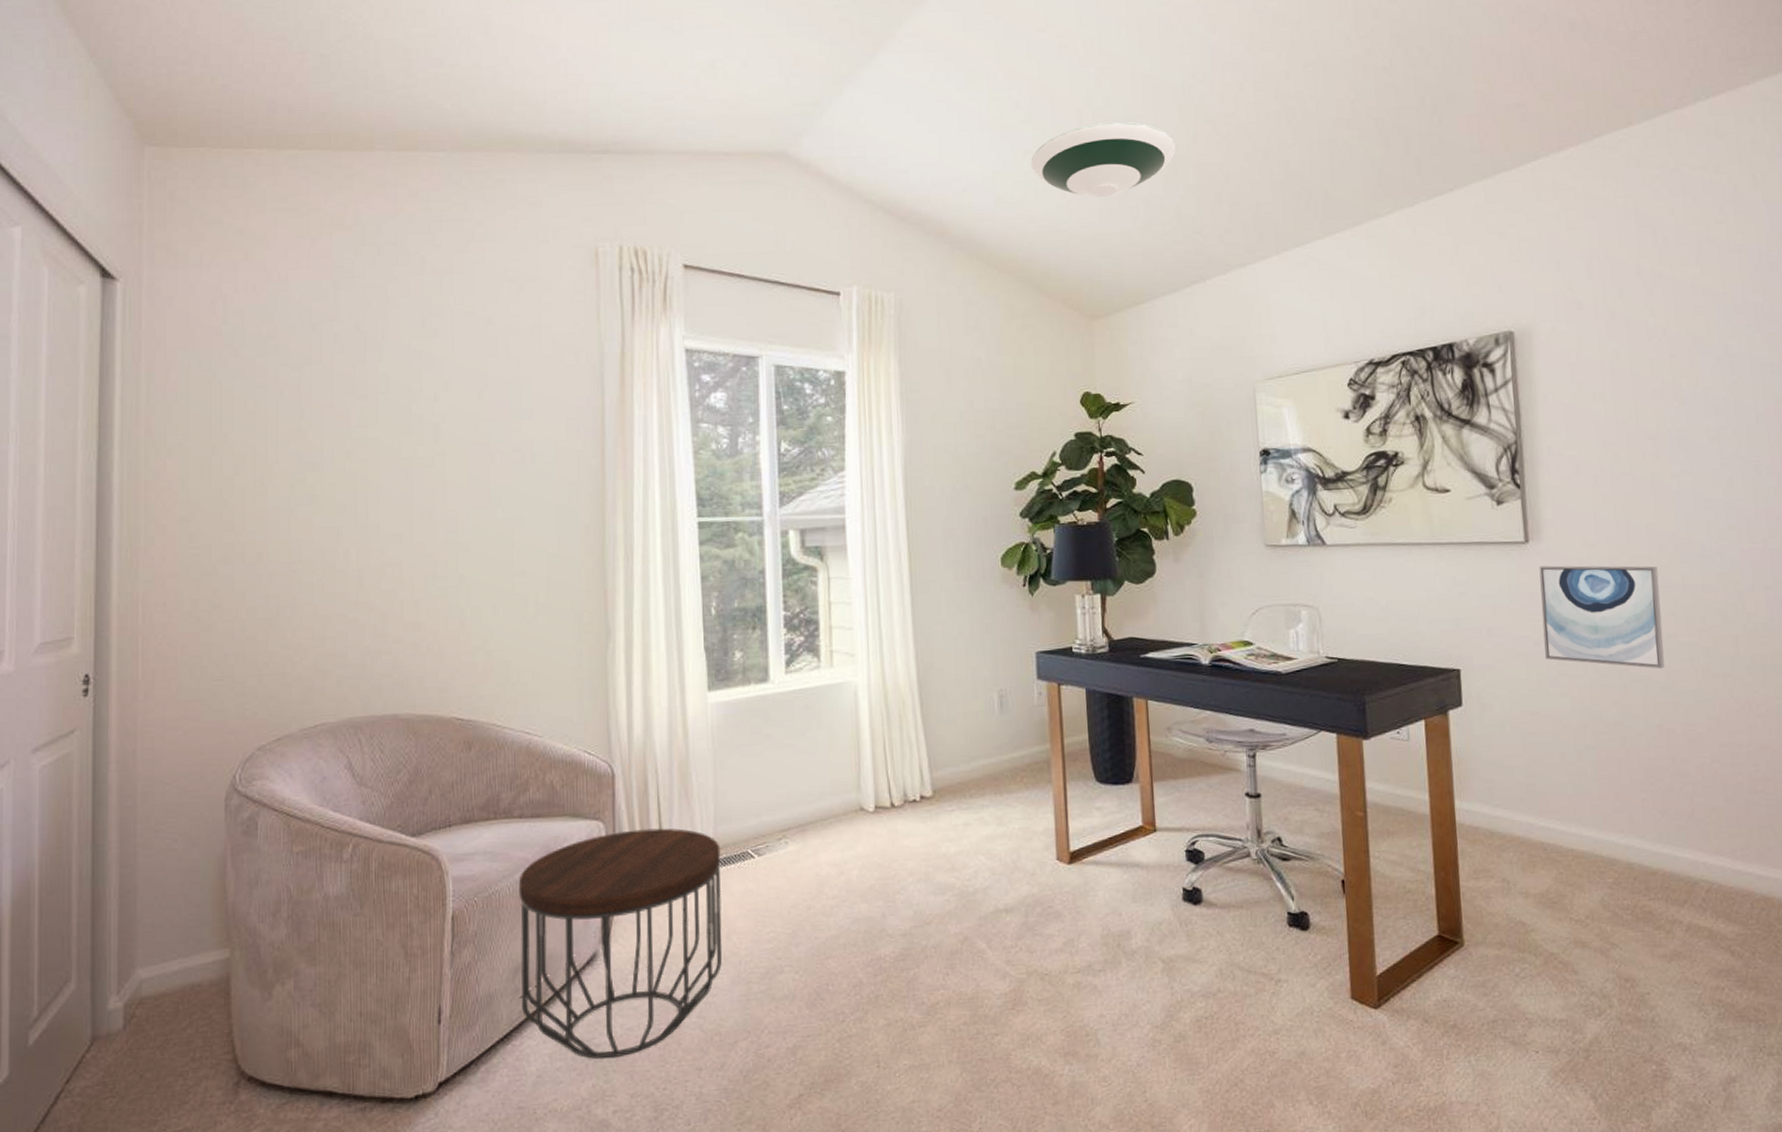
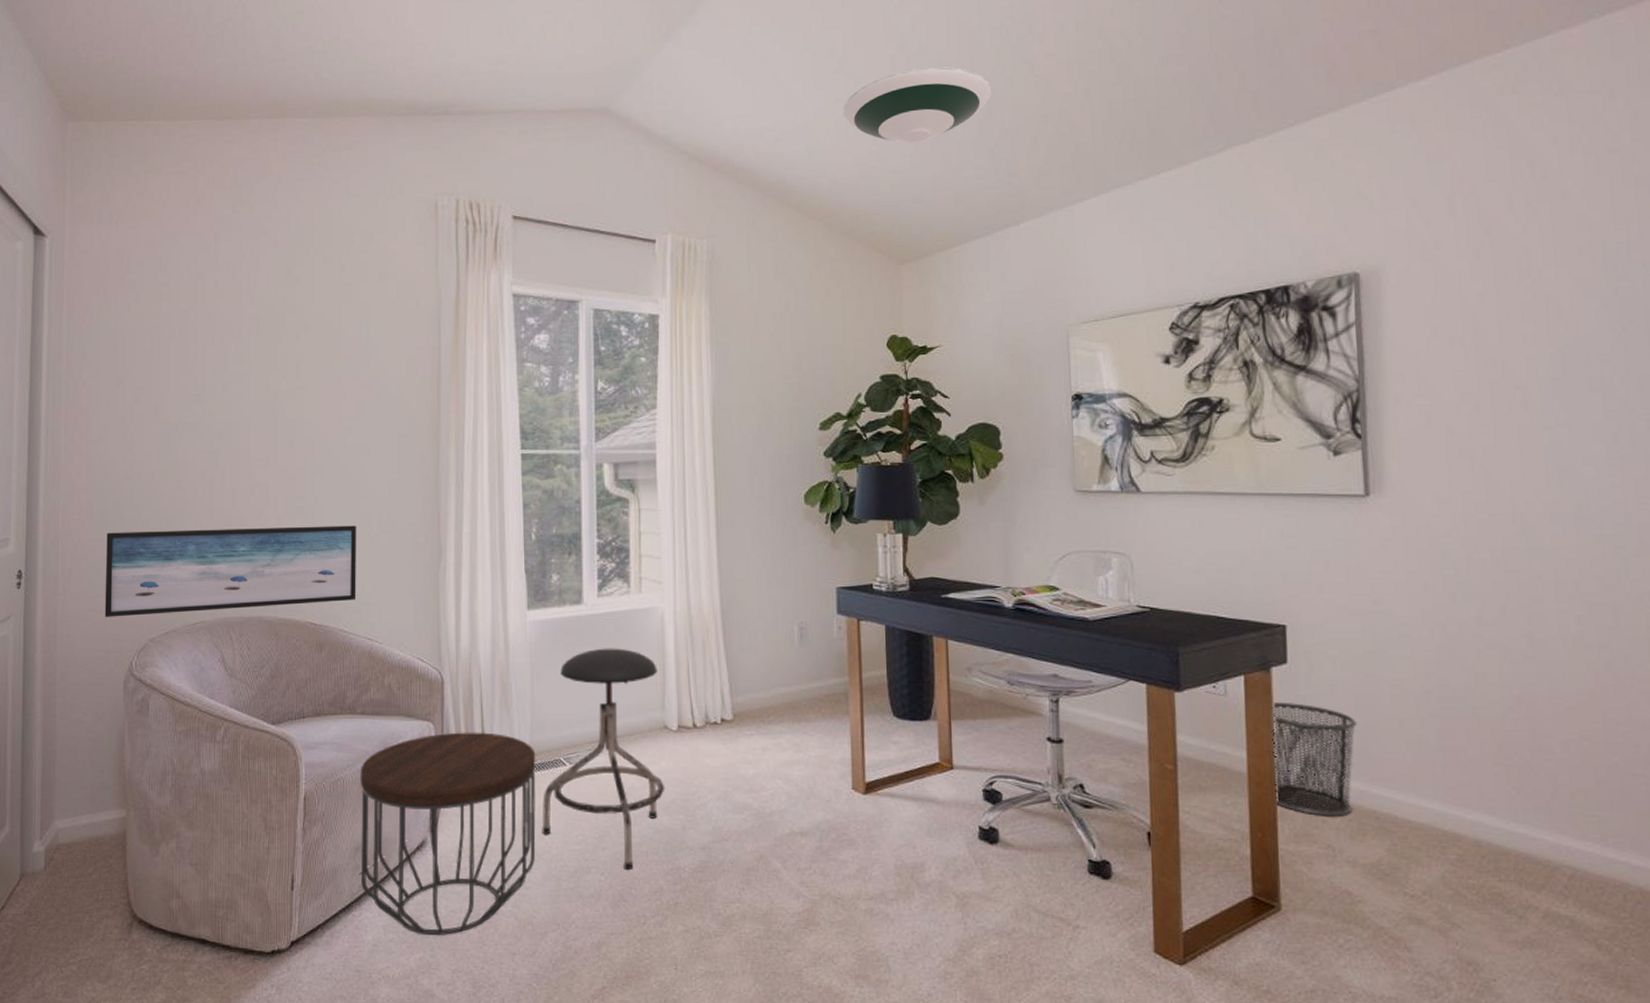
wall art: none [199,606,511,725] -> present [105,525,356,617]
stool: none [728,727,863,966] -> present [542,648,665,871]
waste bin: none [1449,743,1525,851] -> present [1271,701,1357,816]
wall art: present [1539,565,1665,669] -> none [1380,521,1527,636]

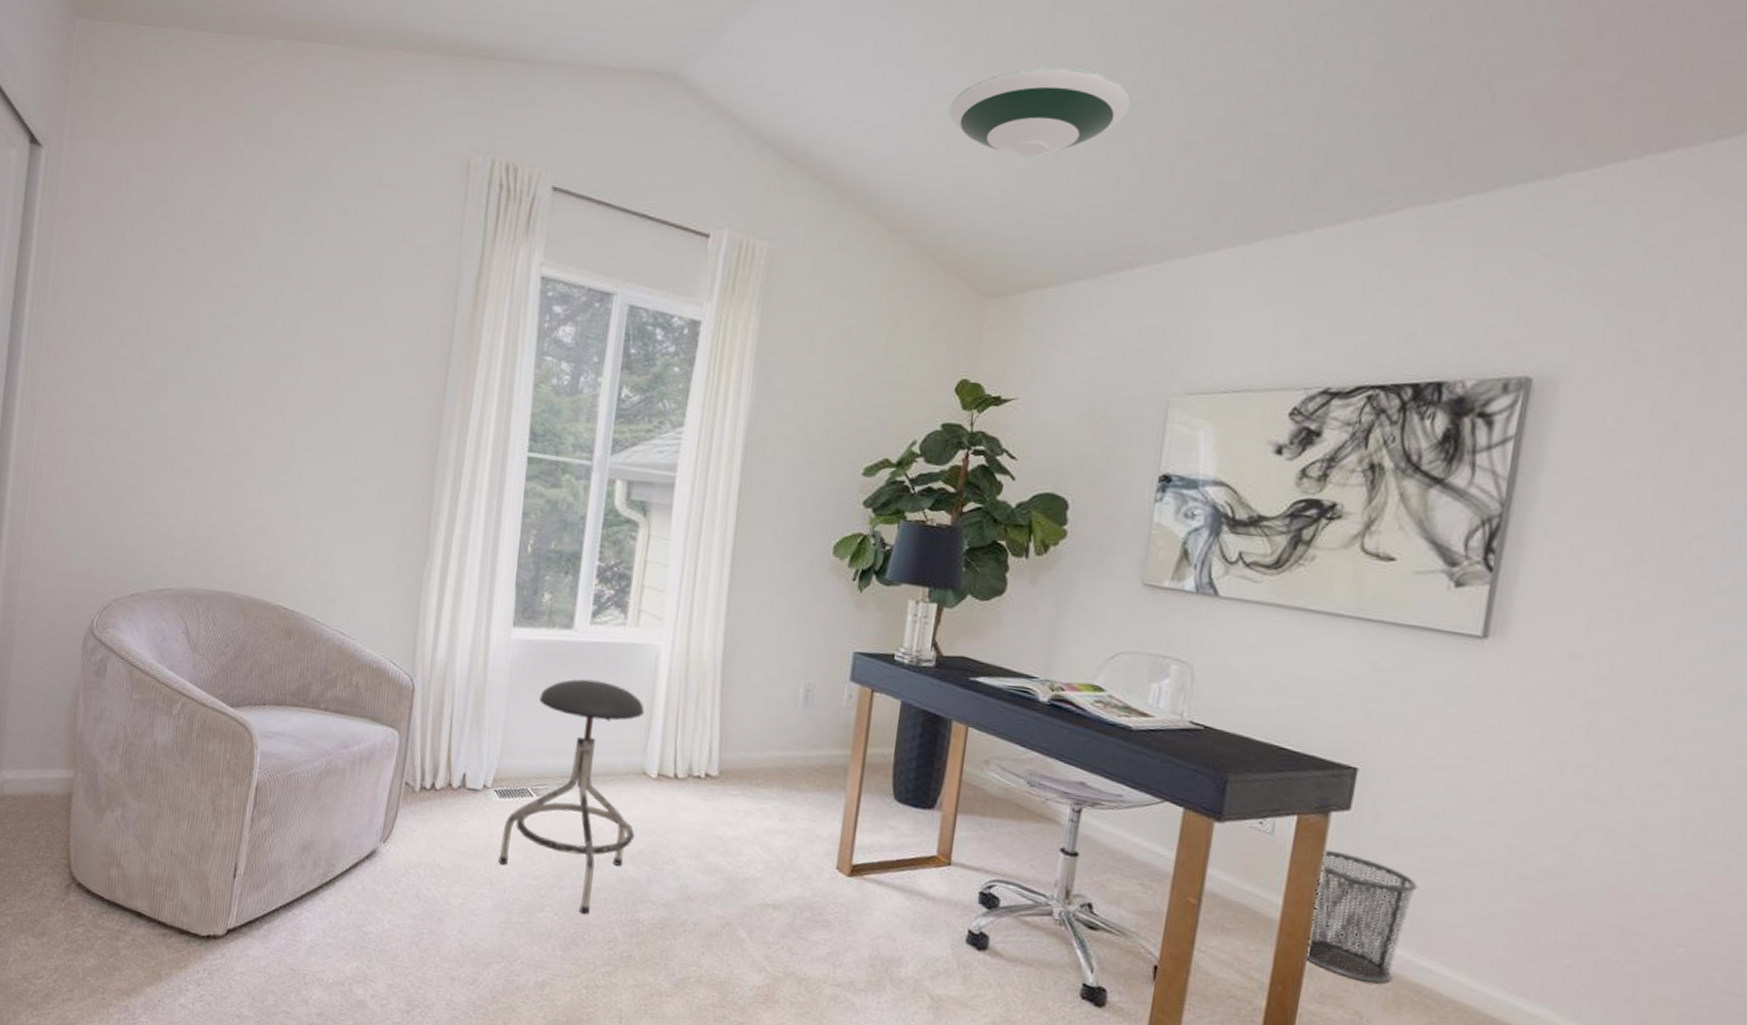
wall art: present [105,525,356,617] -> none [69,480,341,590]
side table: present [360,732,536,935] -> none [305,743,503,949]

